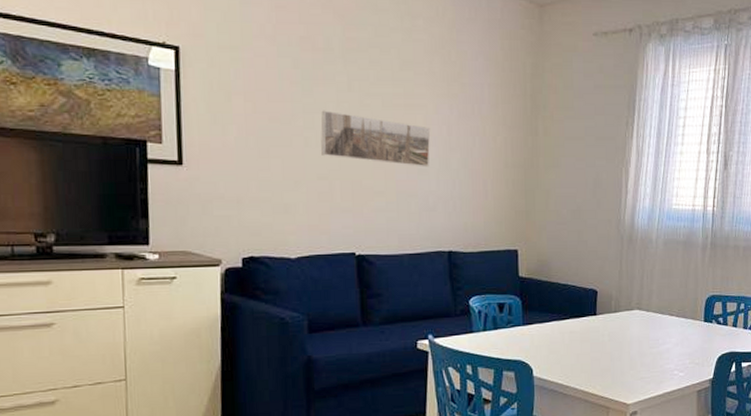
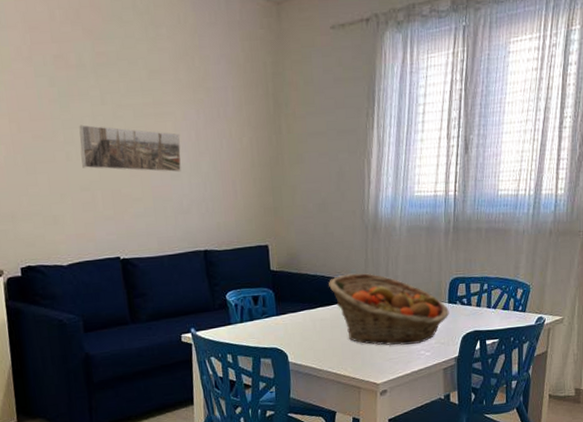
fruit basket: none [580,285,705,364] -> present [329,273,449,346]

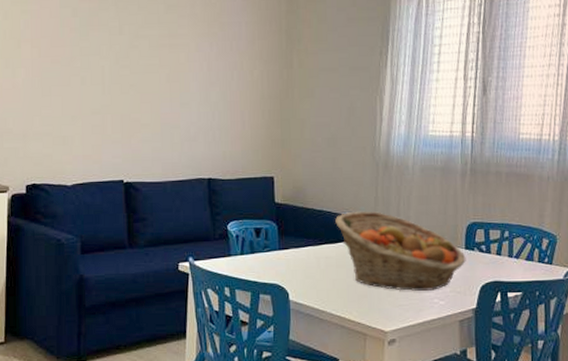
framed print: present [79,124,181,173] -> none [95,52,193,101]

